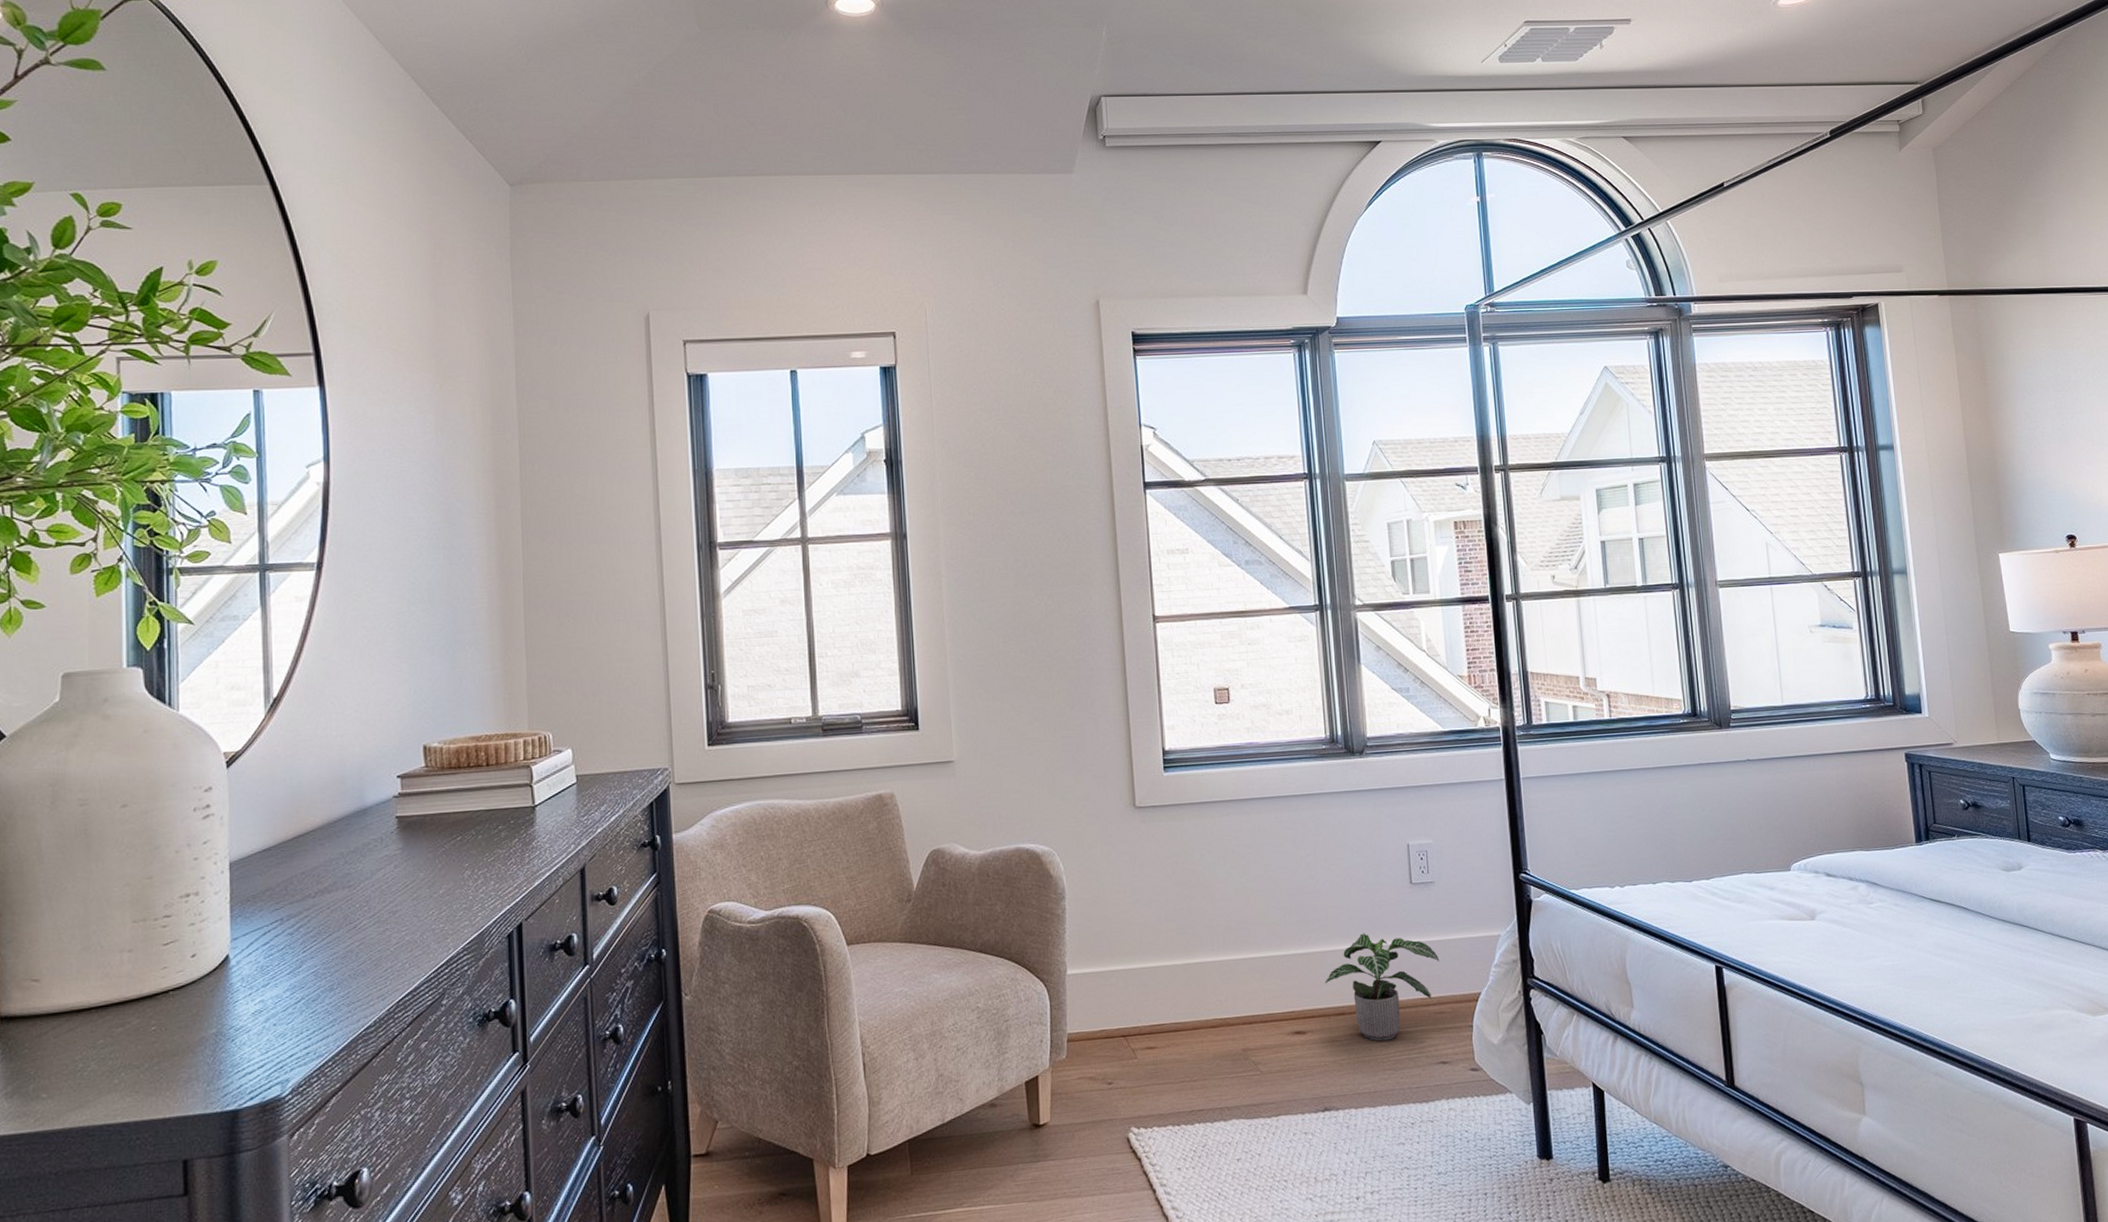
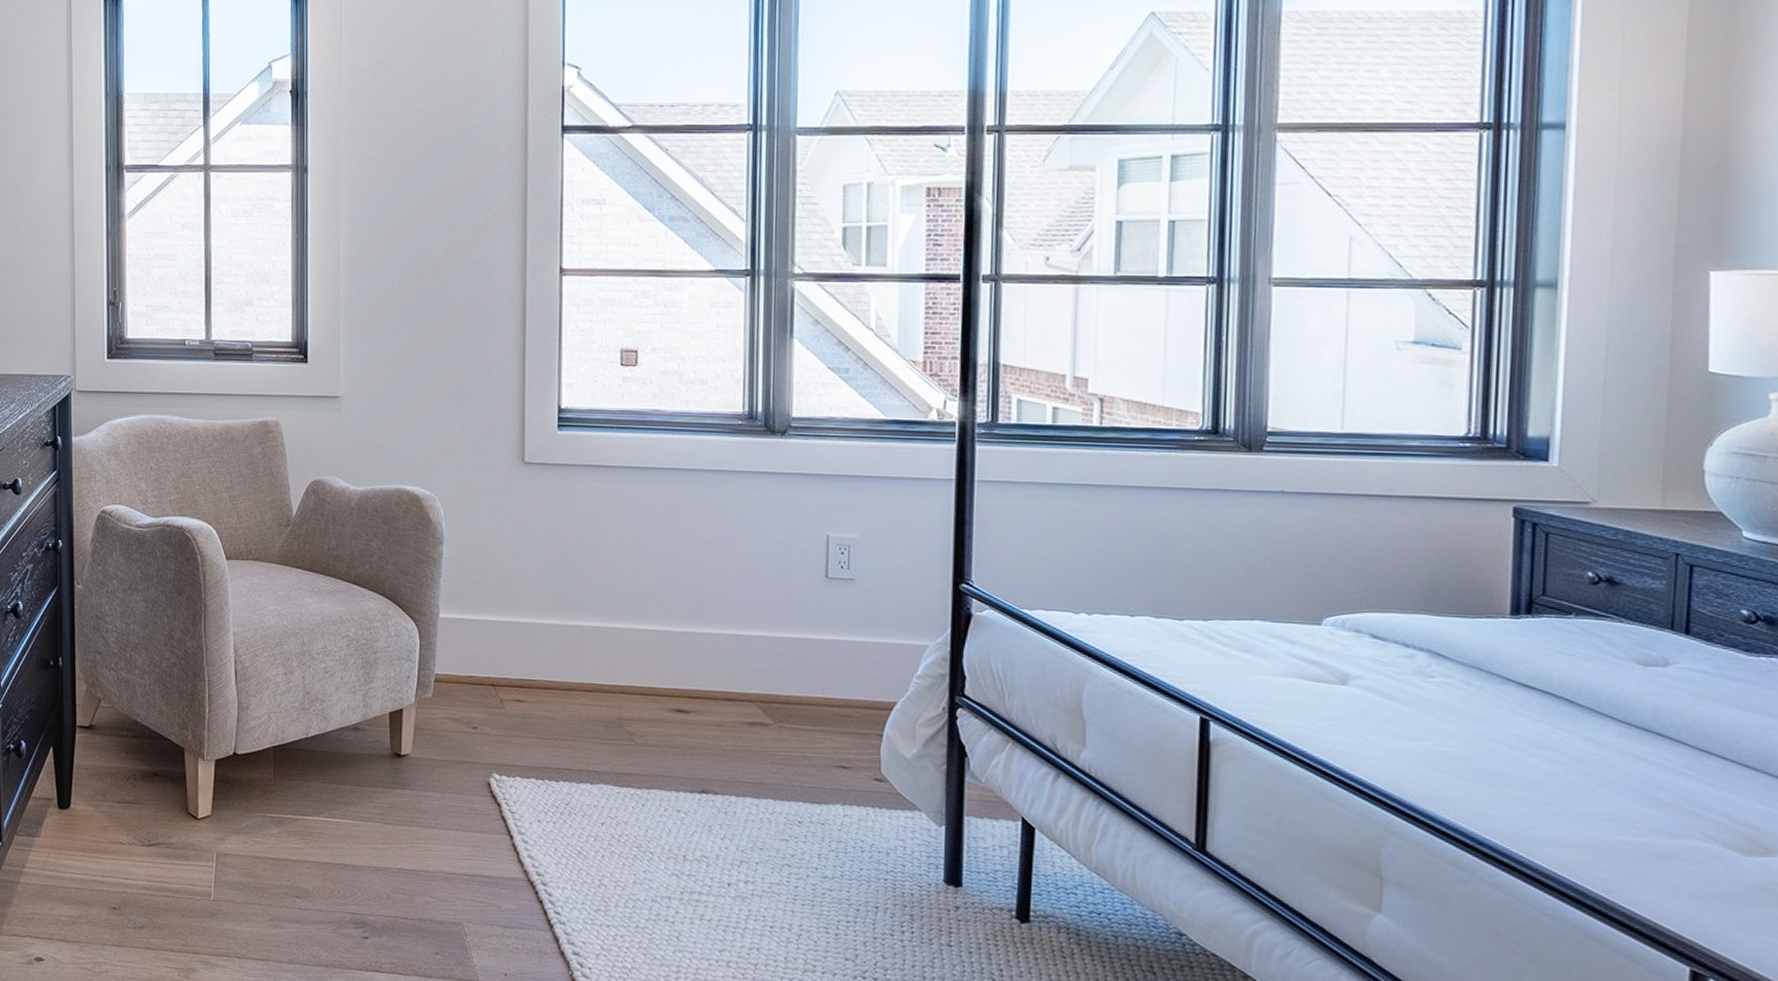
potted plant: present [1325,933,1440,1042] -> none [715,621,852,735]

